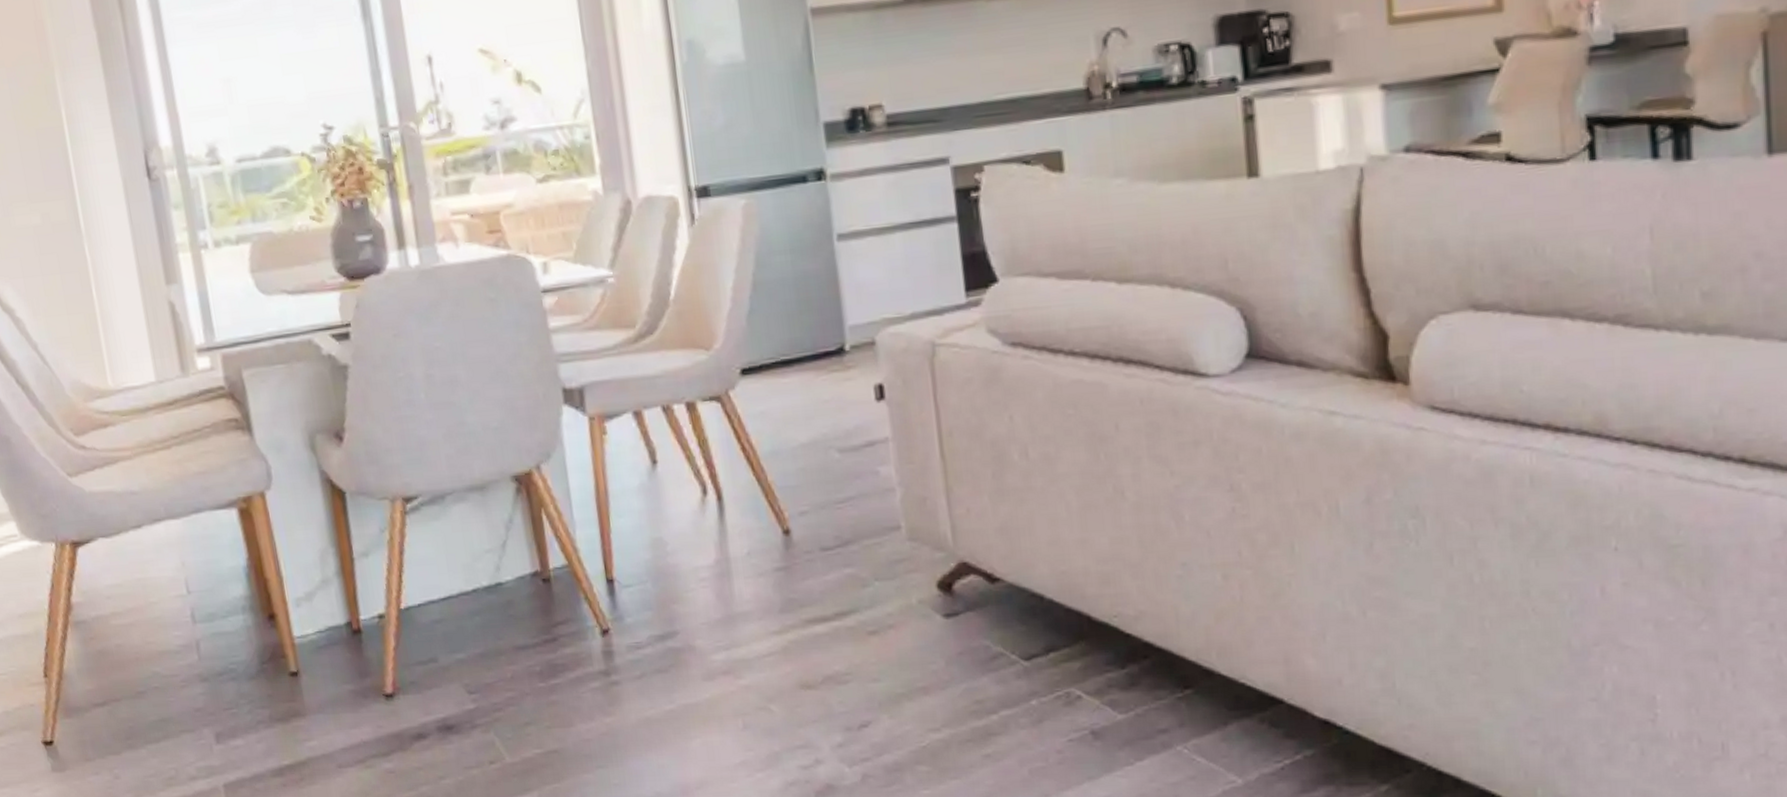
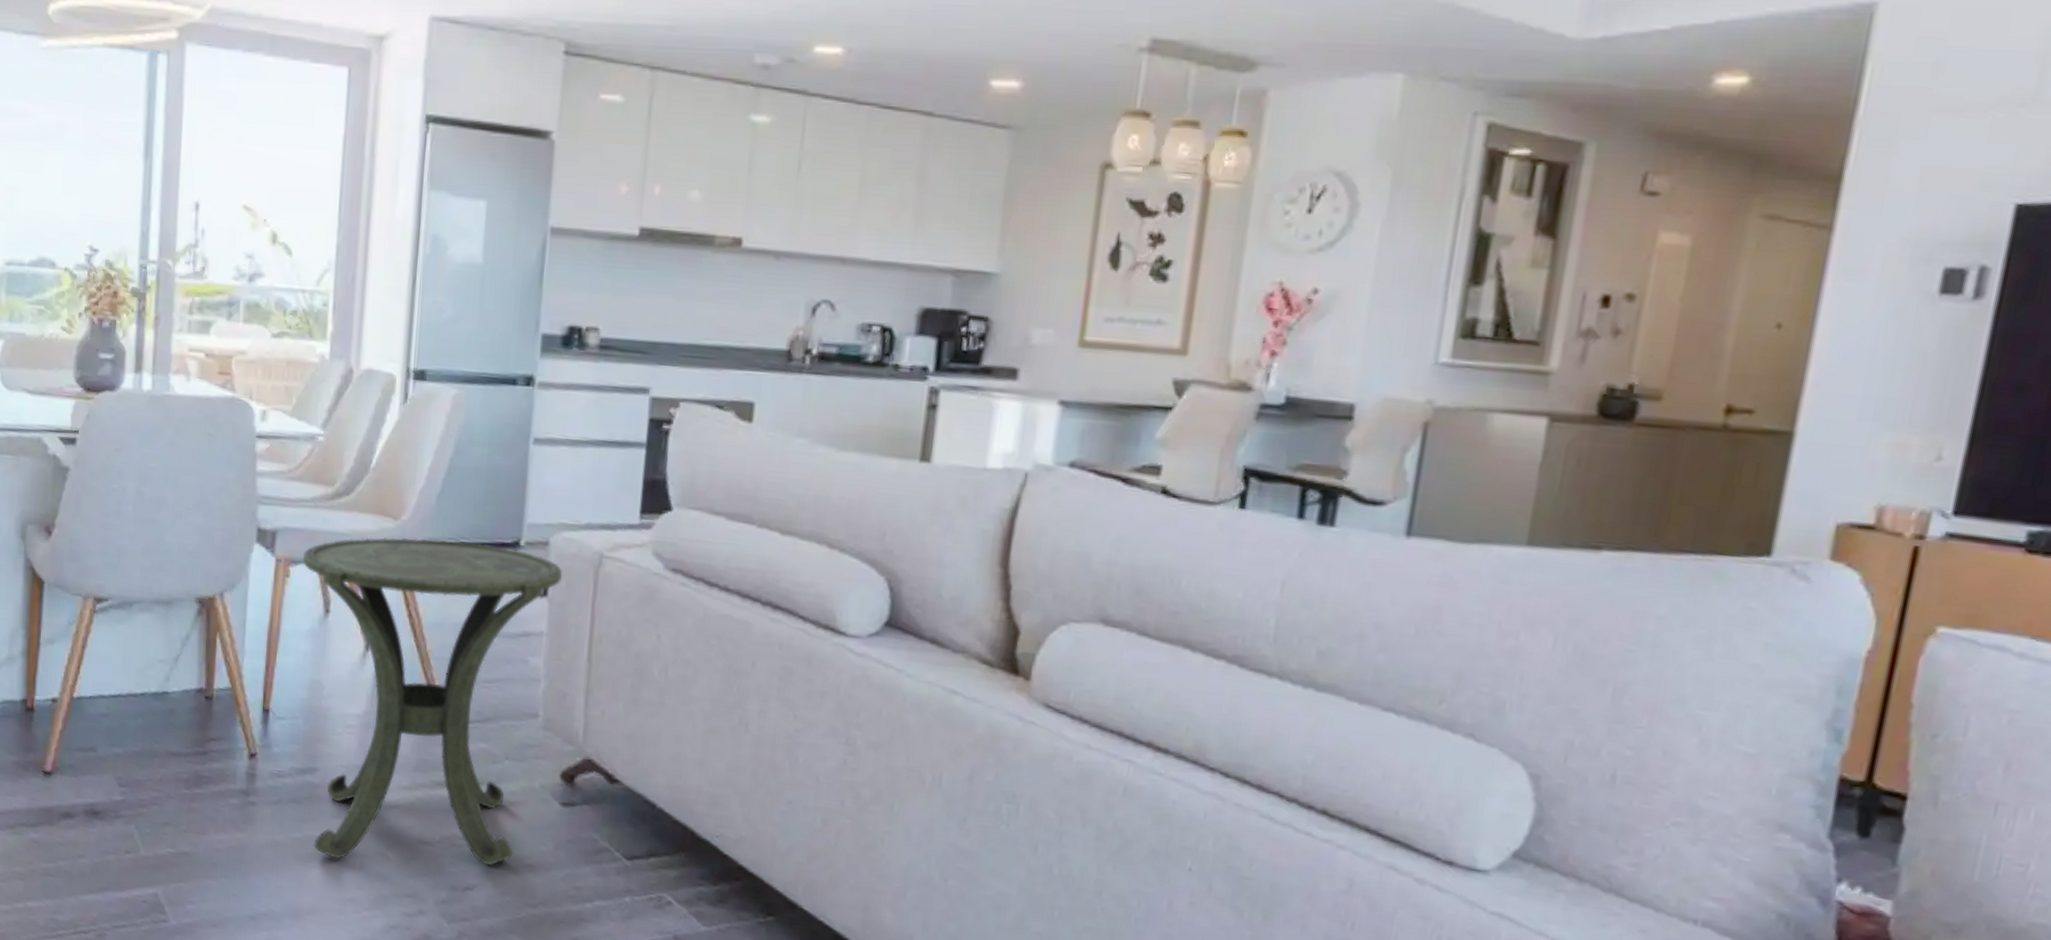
side table: none [616,356,903,724] -> present [302,537,562,866]

